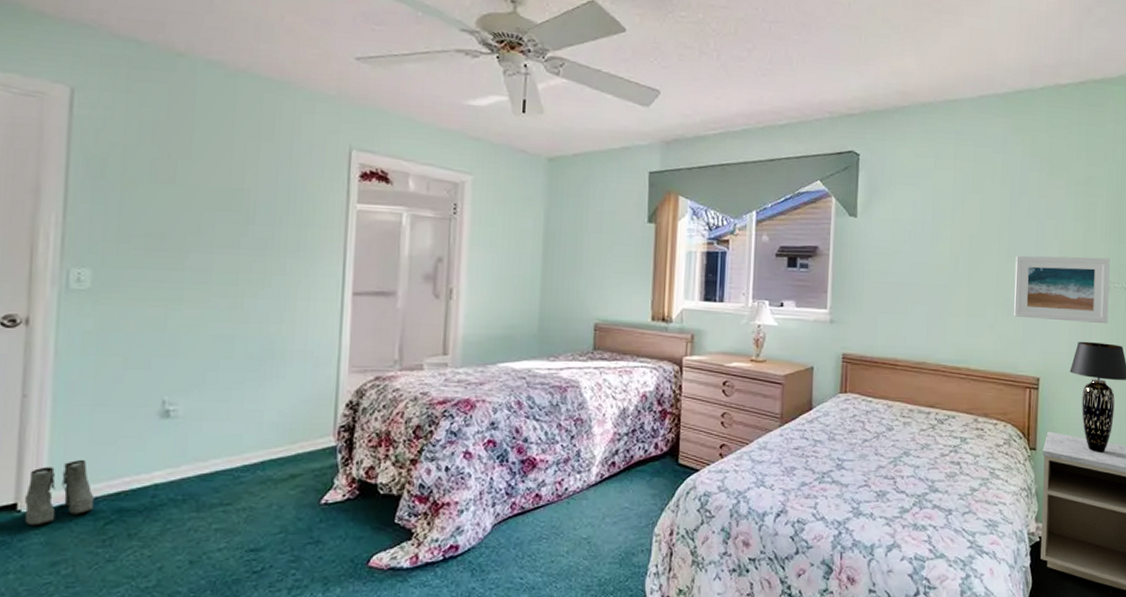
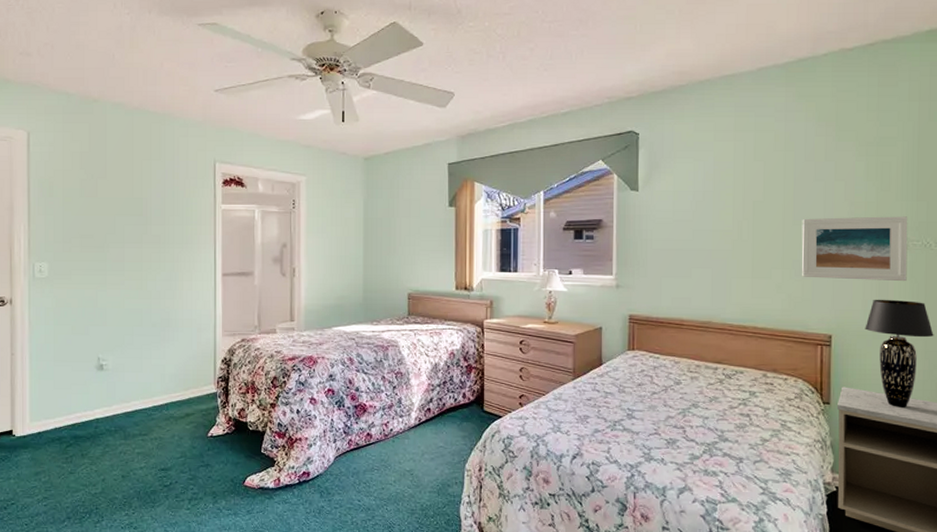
boots: present [24,460,95,526] -> none [16,400,59,446]

